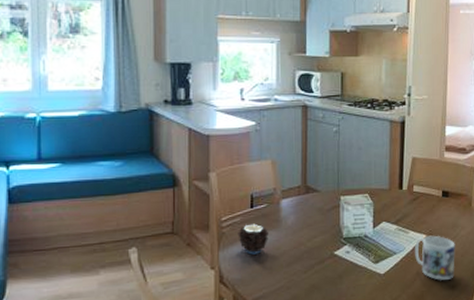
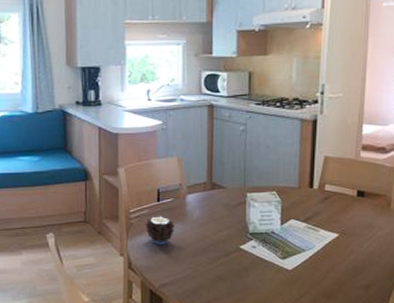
mug: present [415,235,455,280] -> none [326,235,371,280]

